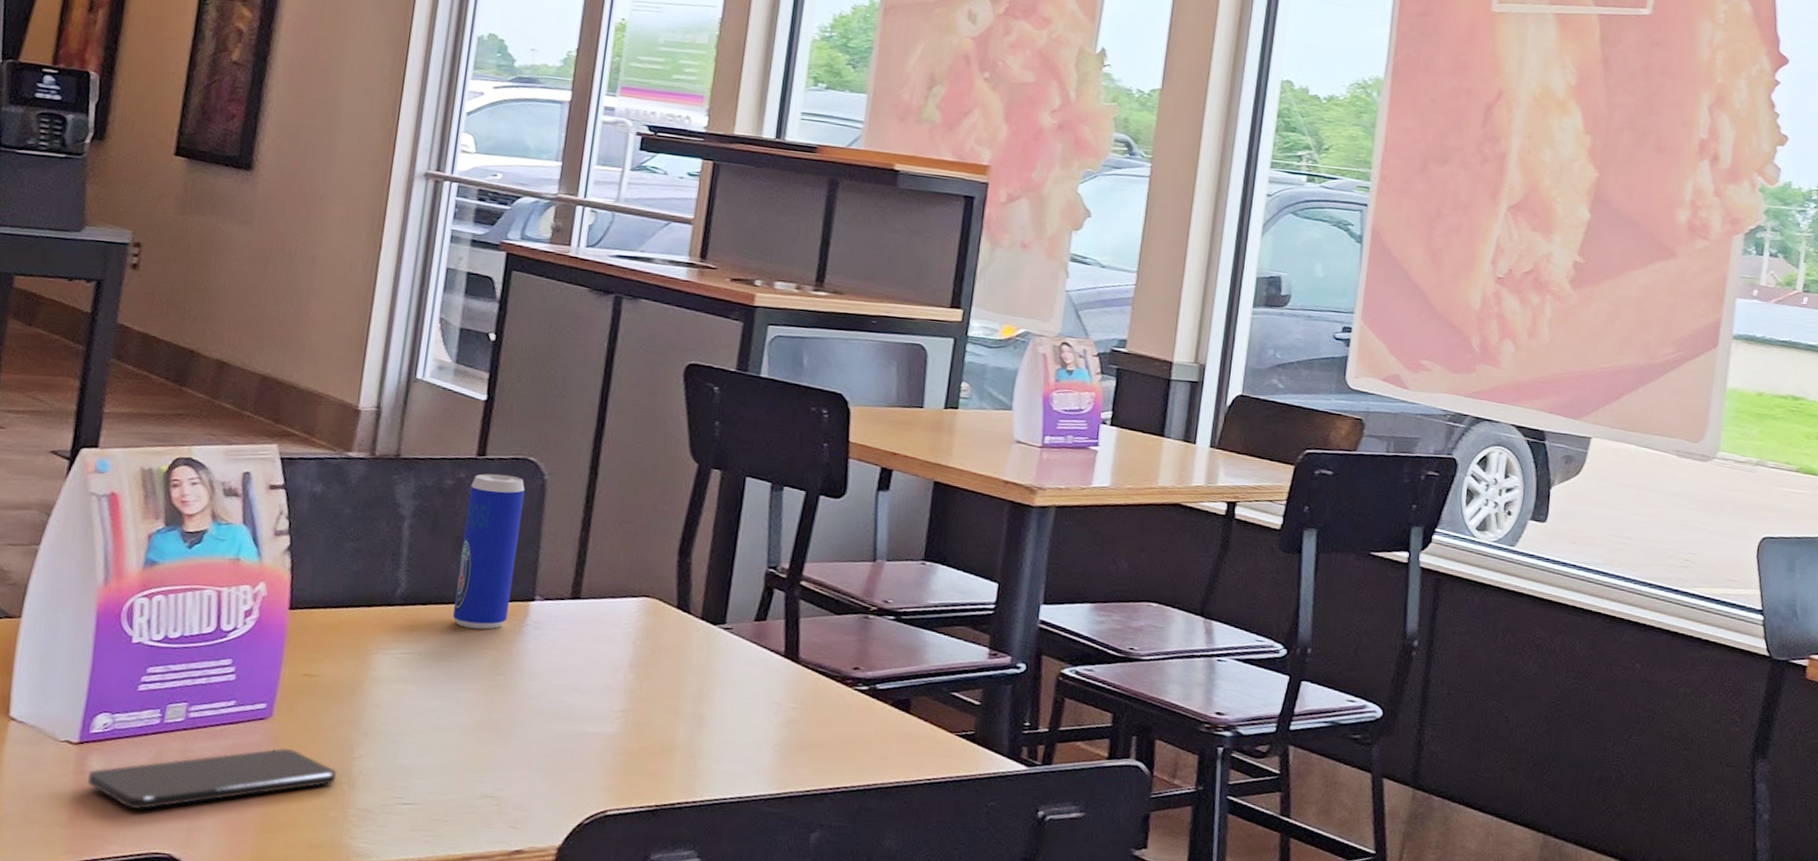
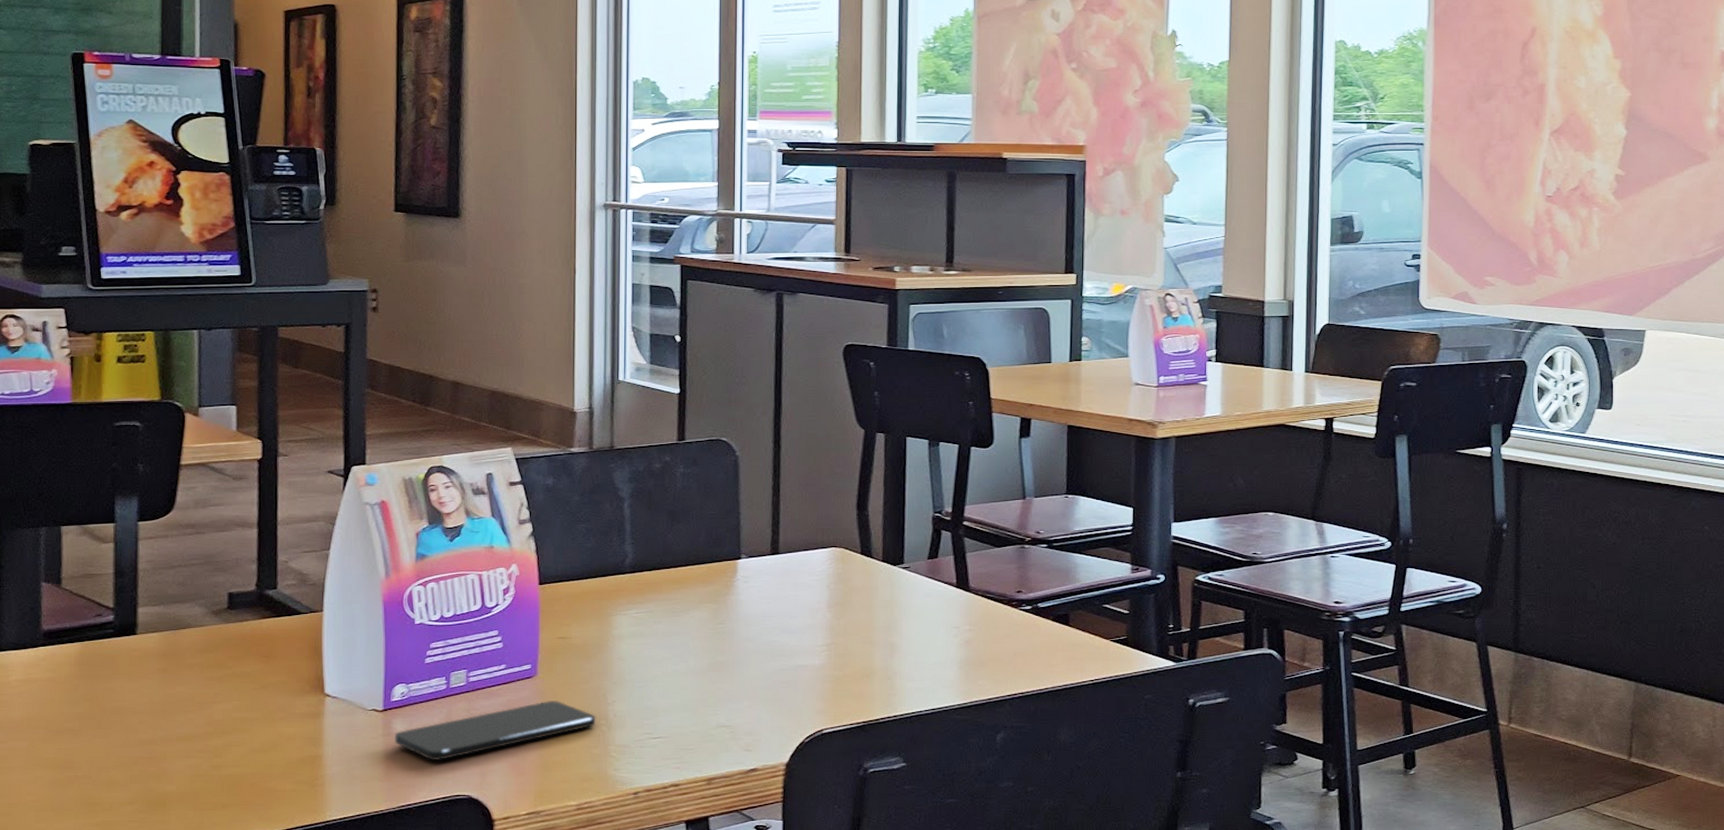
beverage can: present [452,473,525,630] -> none [674,454,721,587]

